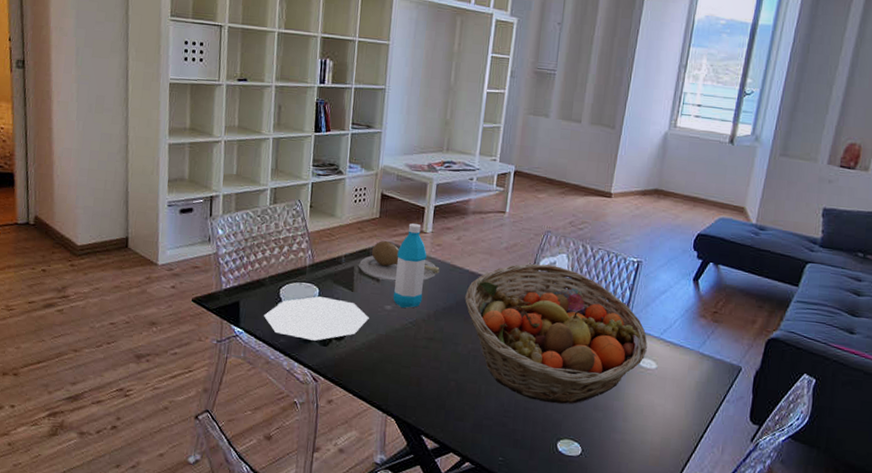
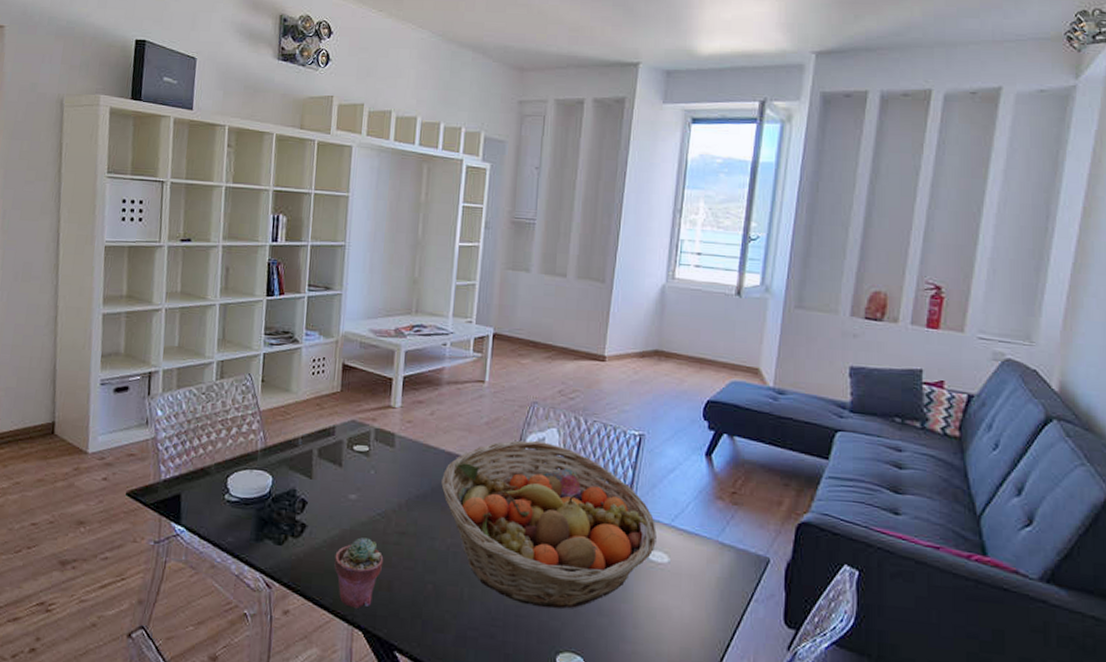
plate: present [264,296,369,341] -> none [209,486,331,539]
plate: present [358,240,440,282] -> none [317,417,412,467]
potted succulent: none [371,341,414,400] -> present [334,537,384,608]
water bottle: present [393,223,427,309] -> none [357,396,396,498]

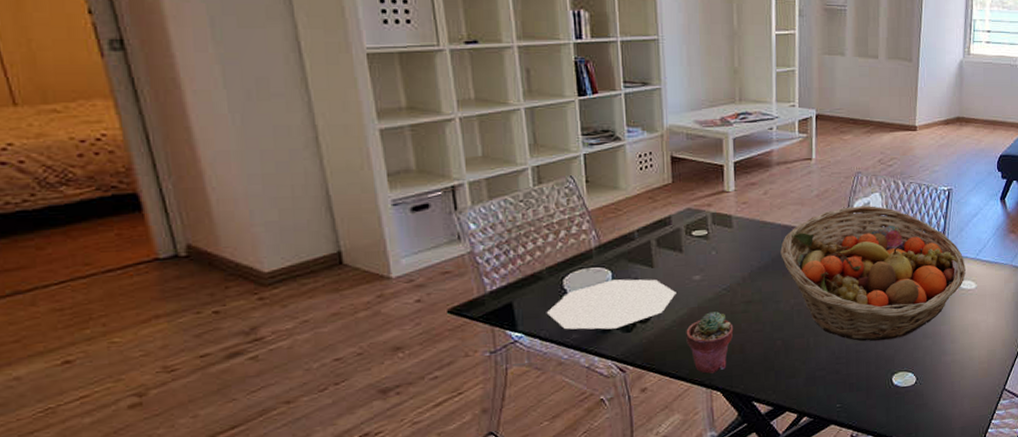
plate: none [209,486,331,539] -> present [547,279,676,330]

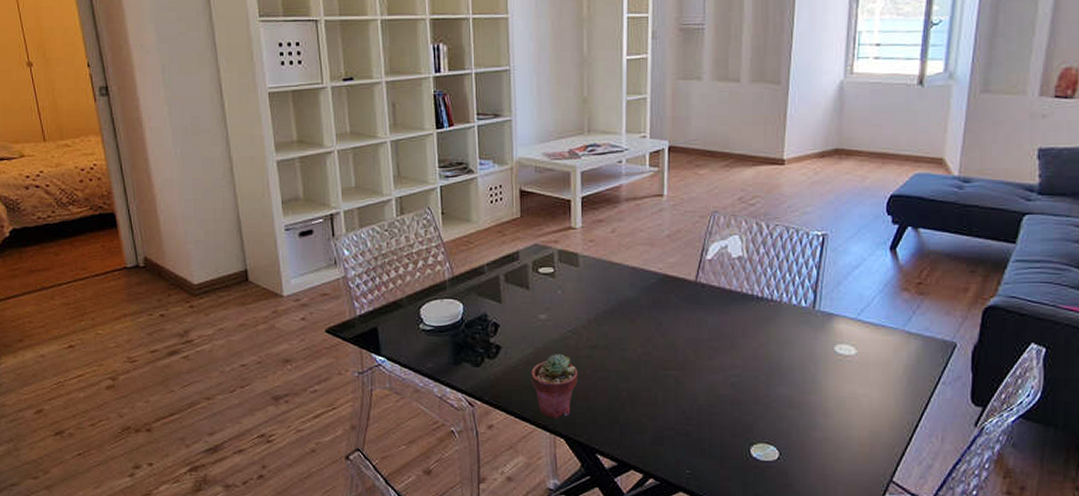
plate: present [547,279,676,330] -> none [406,313,523,362]
fruit basket: present [780,205,966,342] -> none [628,248,843,405]

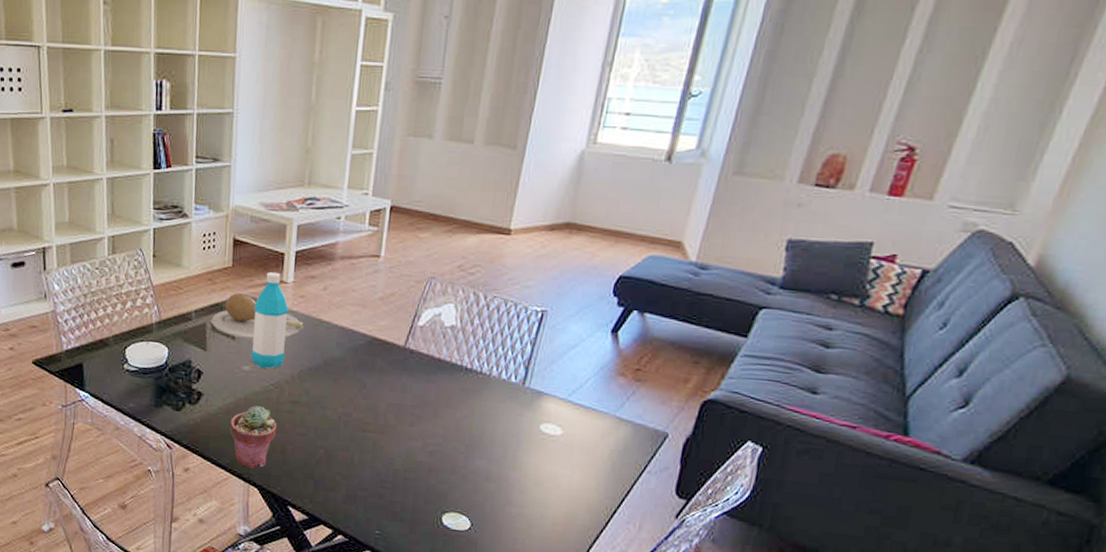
plate: none [503,242,596,288] -> present [210,292,304,340]
water bottle: none [545,219,580,316] -> present [251,271,289,369]

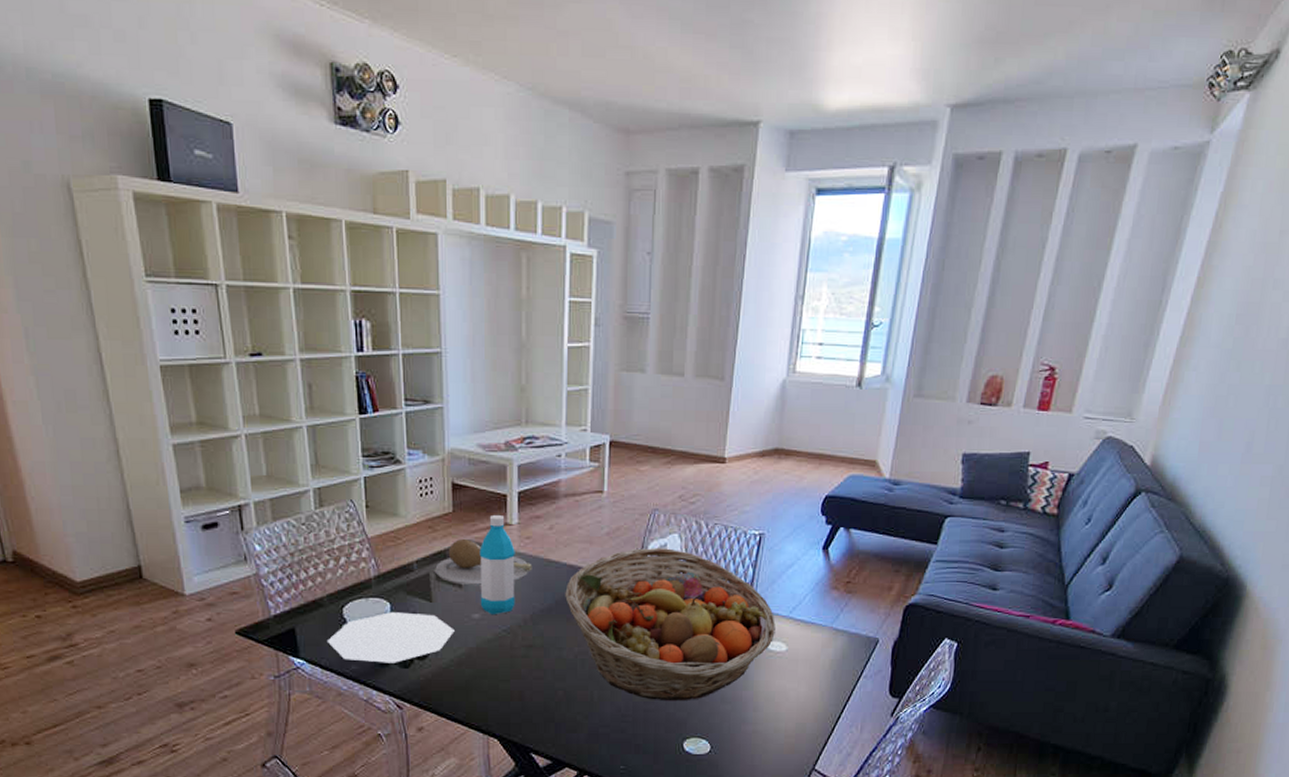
plate: none [110,357,225,405] -> present [328,612,455,663]
potted succulent: present [230,405,277,468] -> none [464,654,513,719]
fruit basket: none [333,315,552,474] -> present [565,547,775,702]

